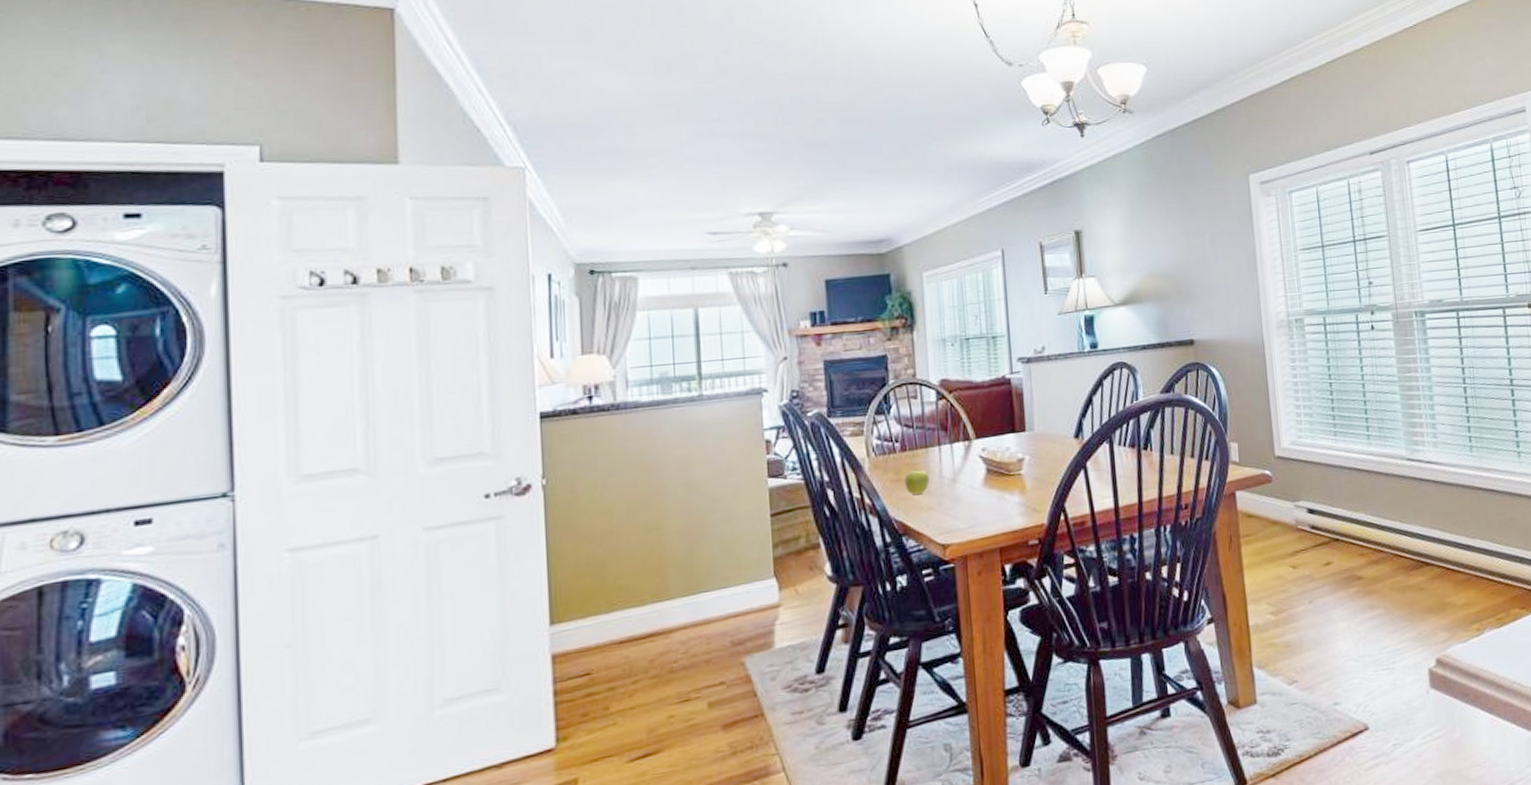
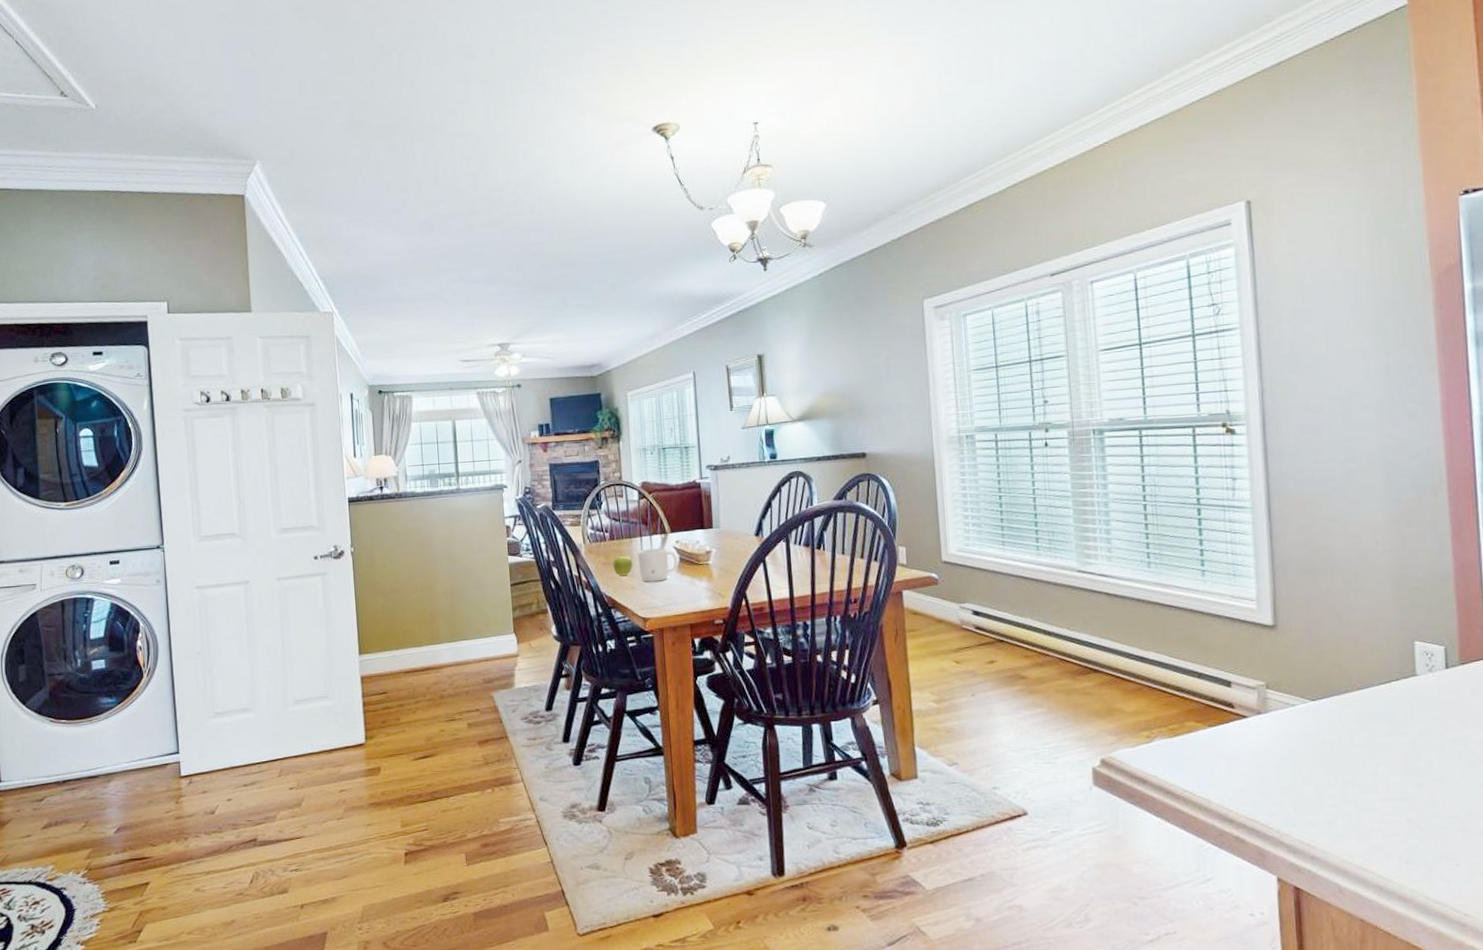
mug: none [935,457,984,501] -> present [638,547,678,582]

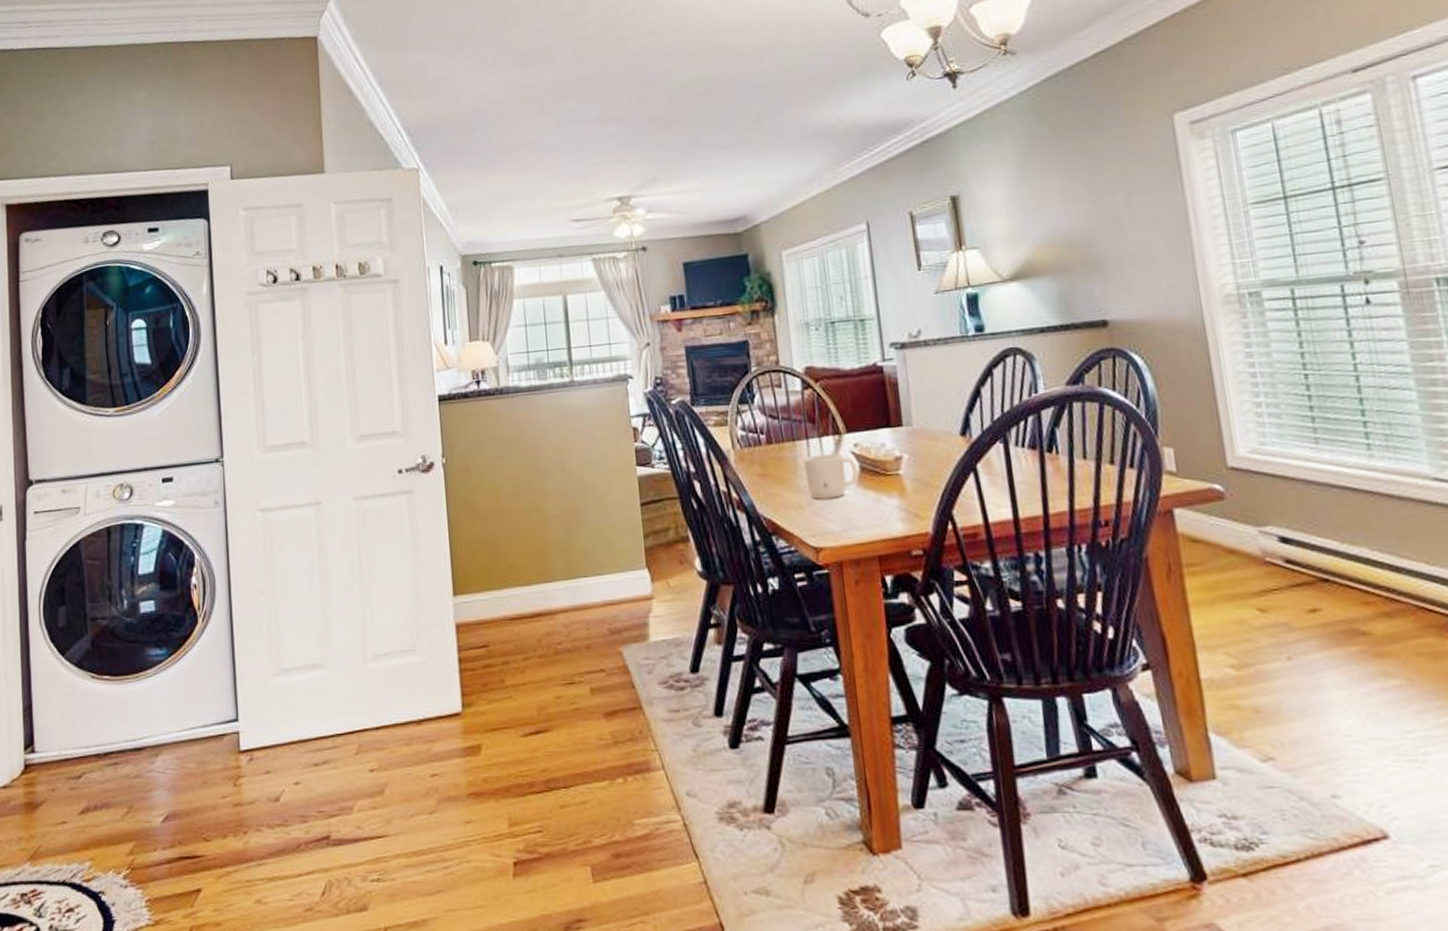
fruit: present [613,555,633,576] -> none [771,464,799,492]

